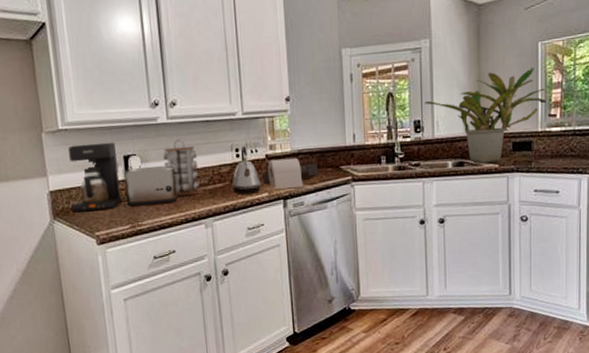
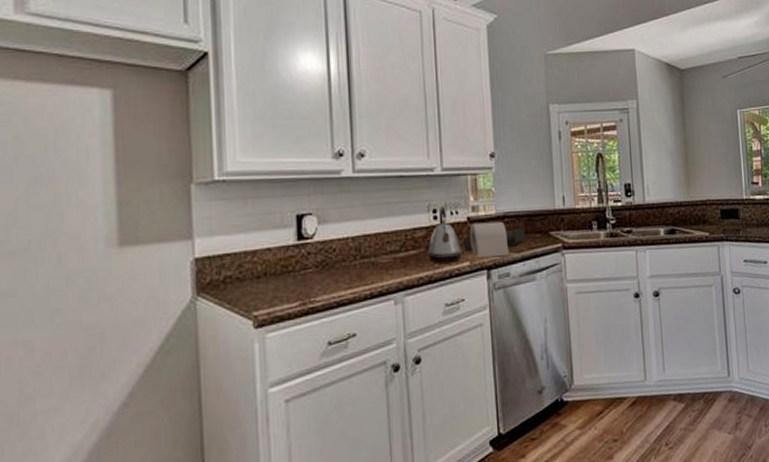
coffee maker: present [67,142,123,212] -> none [223,197,292,285]
toaster: present [123,164,179,207] -> none [294,226,365,279]
spice rack: present [163,139,200,197] -> none [346,196,390,267]
potted plant: present [425,68,547,165] -> none [634,135,749,232]

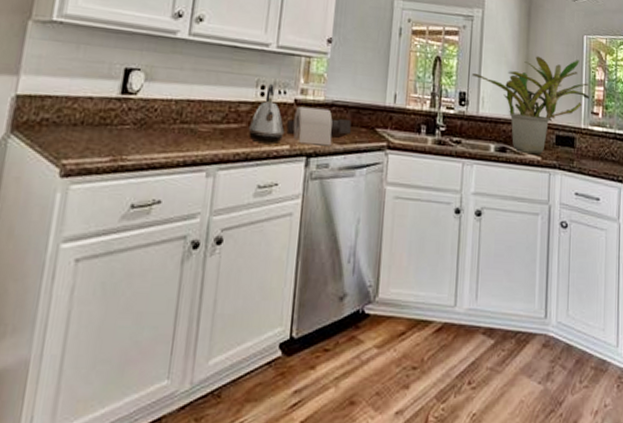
potted plant: none [634,135,749,232] -> present [472,56,590,155]

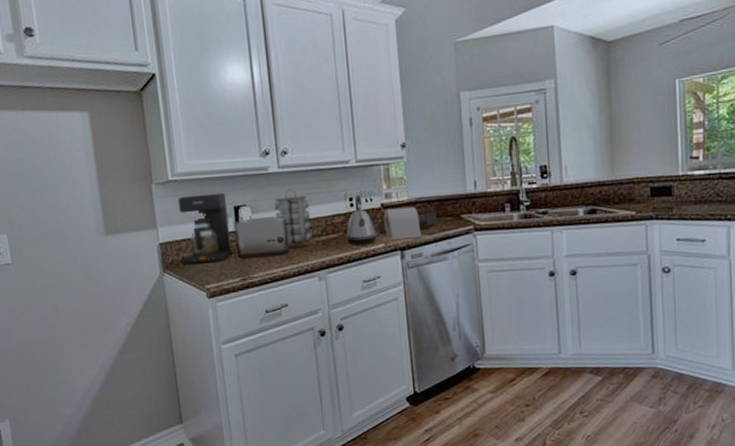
coffee maker: none [38,42,120,132] -> present [177,192,234,264]
toaster: none [113,84,189,138] -> present [233,215,291,259]
spice rack: none [172,60,215,133] -> present [274,188,313,249]
potted plant: present [472,56,590,155] -> none [551,107,688,212]

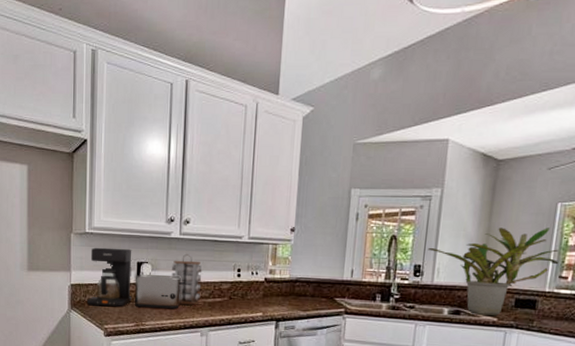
kettle: present [345,194,378,246] -> none [229,266,258,312]
paper towel holder: present [378,206,439,241] -> none [259,283,314,313]
potted plant: none [551,107,688,212] -> present [428,227,559,317]

